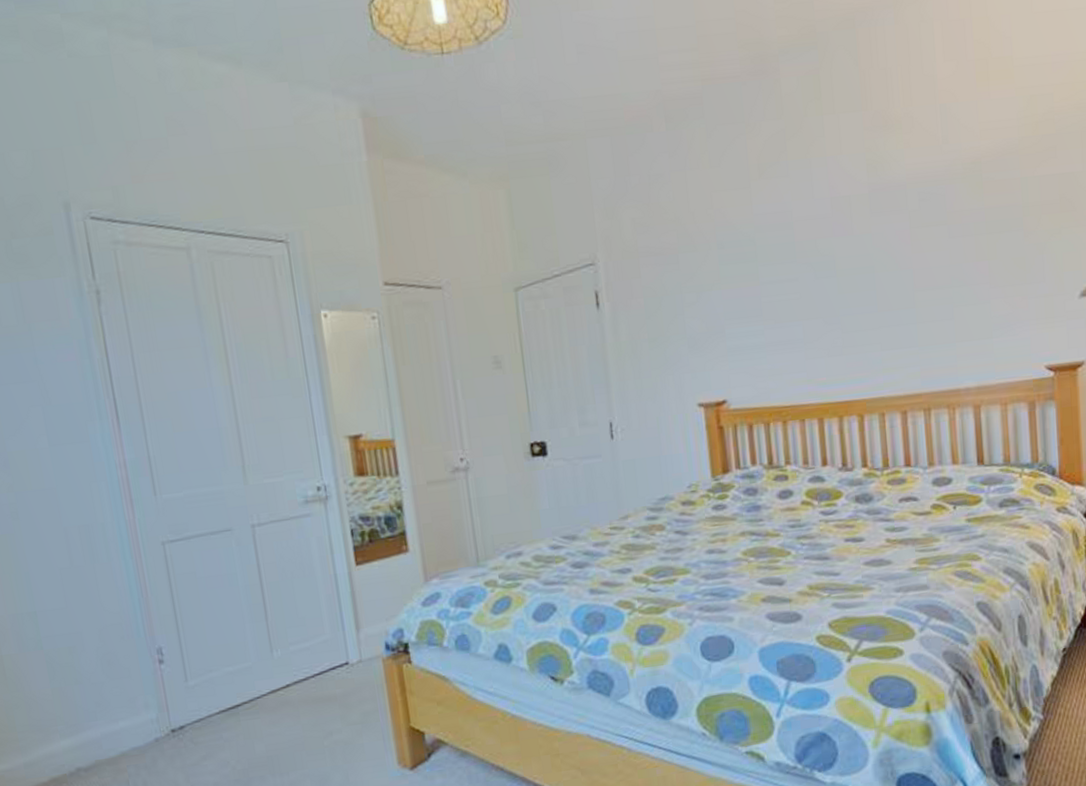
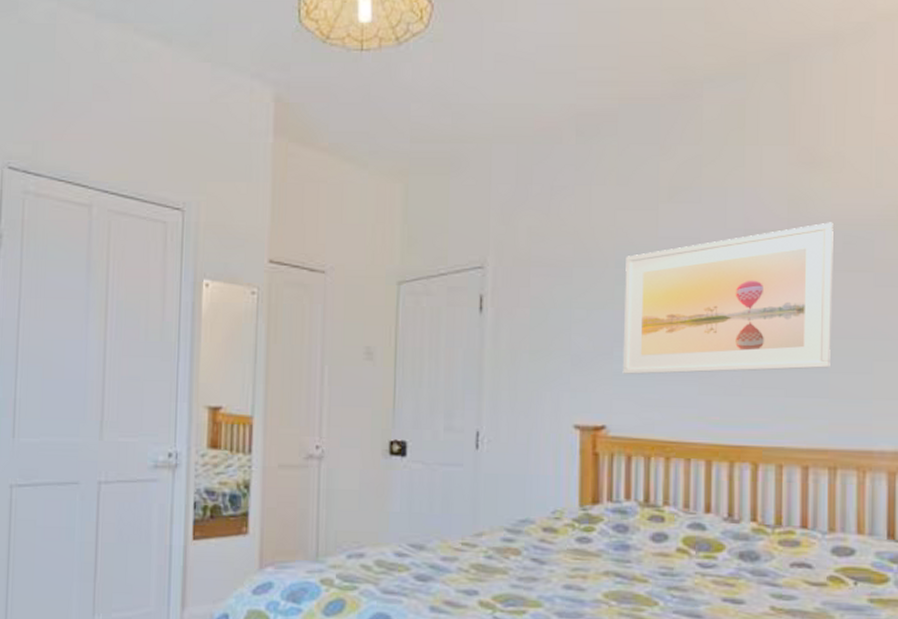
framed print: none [726,181,917,350] -> present [622,222,833,375]

